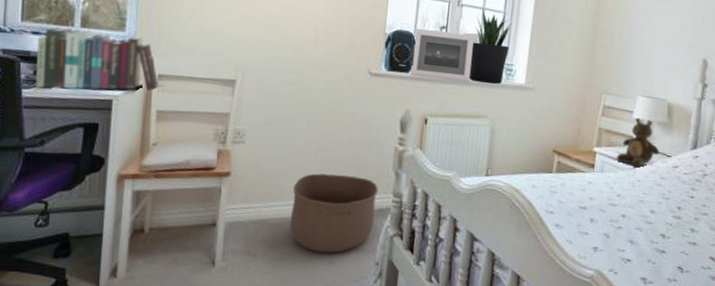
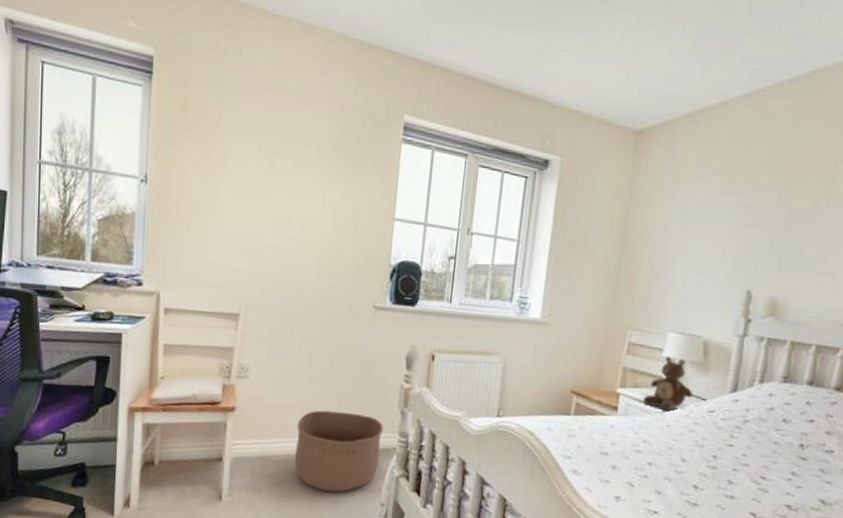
books: present [36,27,159,92] -> none [51,261,165,325]
picture frame: present [409,28,474,82] -> none [416,258,485,316]
planter: present [468,8,511,85] -> none [479,236,525,320]

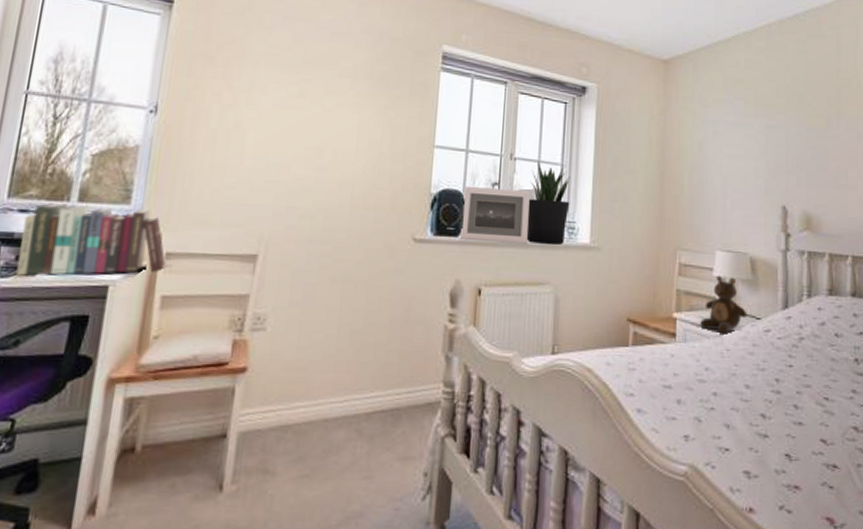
books: none [51,261,165,325] -> present [16,203,166,276]
basket: present [294,410,383,492] -> none [317,363,425,464]
picture frame: none [416,258,485,316] -> present [459,185,530,244]
planter: none [479,236,525,320] -> present [526,161,570,246]

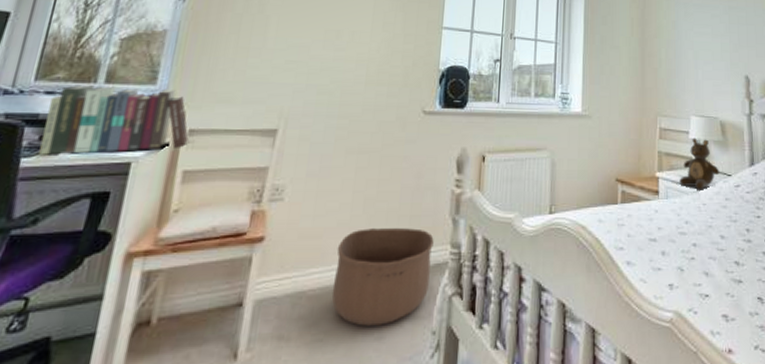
basket: none [317,363,425,464] -> present [331,228,434,326]
picture frame: present [459,185,530,244] -> none [465,62,528,114]
planter: present [526,161,570,246] -> none [525,40,564,115]

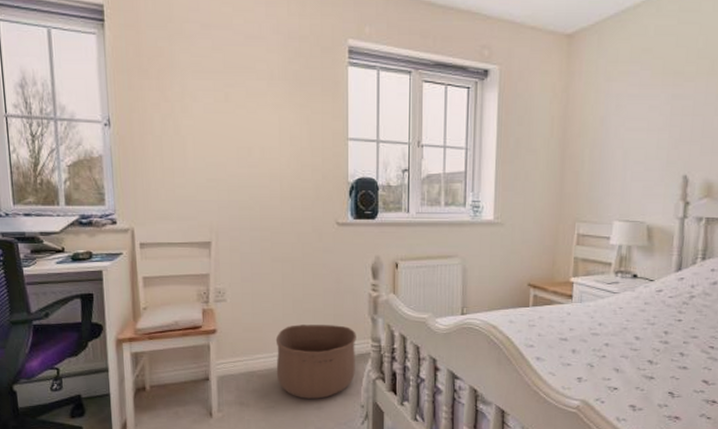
books: present [38,85,189,155] -> none [30,208,141,265]
teddy bear: present [680,137,720,190] -> none [596,243,641,295]

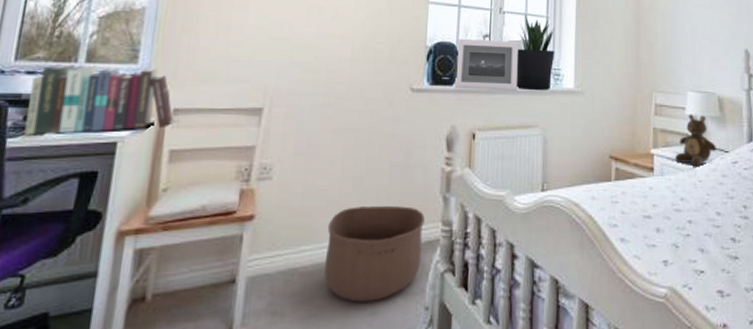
books: none [30,208,141,265] -> present [24,64,173,135]
picture frame: none [376,173,437,223] -> present [454,38,519,91]
planter: none [435,147,475,223] -> present [516,14,555,91]
teddy bear: none [596,243,641,295] -> present [675,114,717,167]

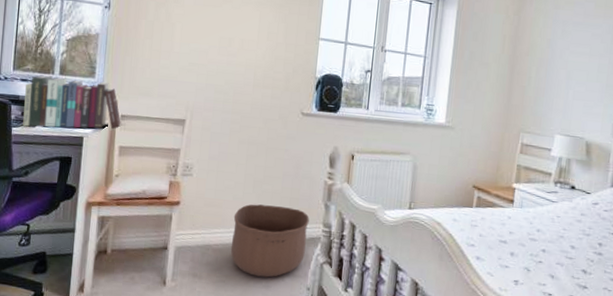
picture frame: present [454,38,519,91] -> none [338,72,397,121]
planter: present [516,14,555,91] -> none [392,53,431,124]
teddy bear: present [675,114,717,167] -> none [536,155,579,204]

